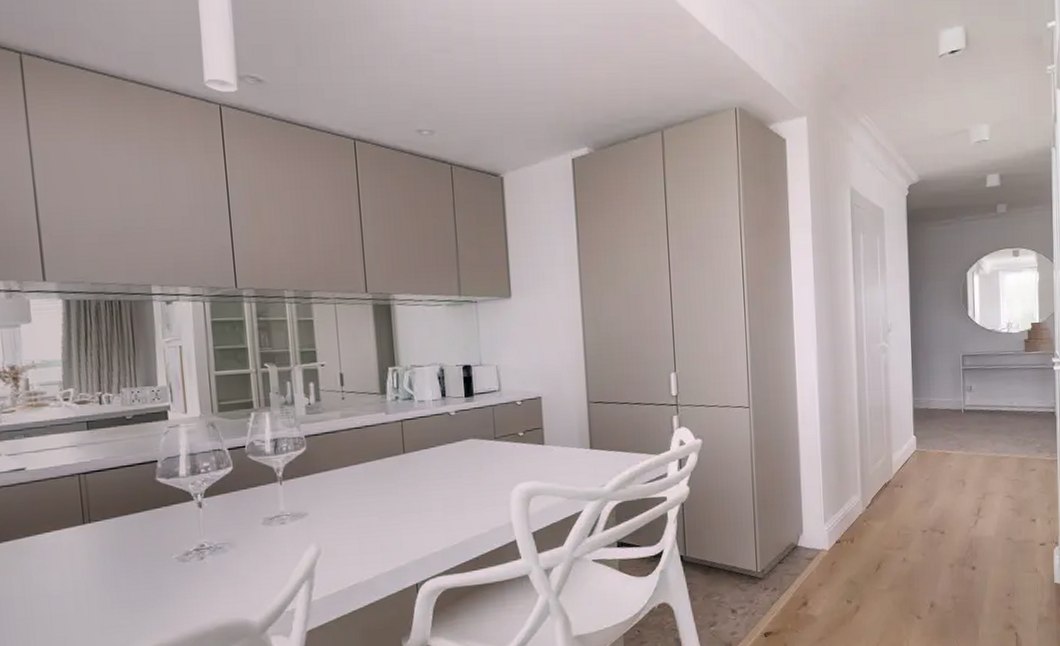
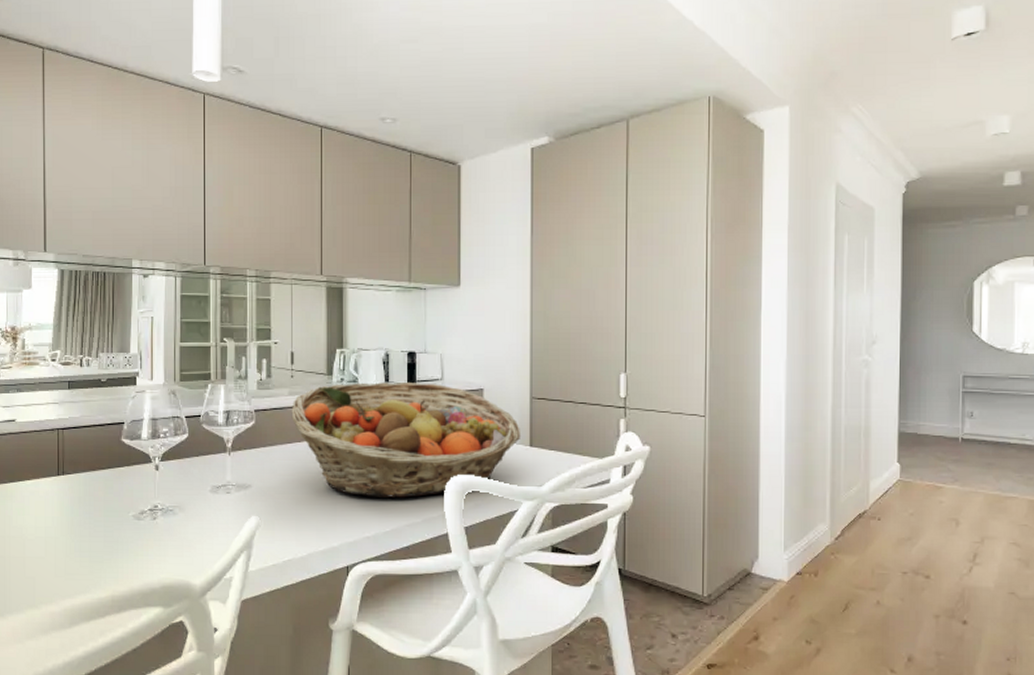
fruit basket: none [345,394,580,513] -> present [291,383,520,498]

